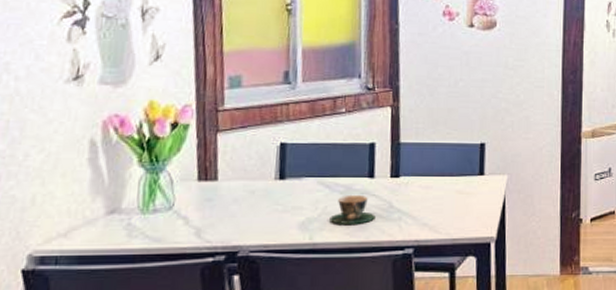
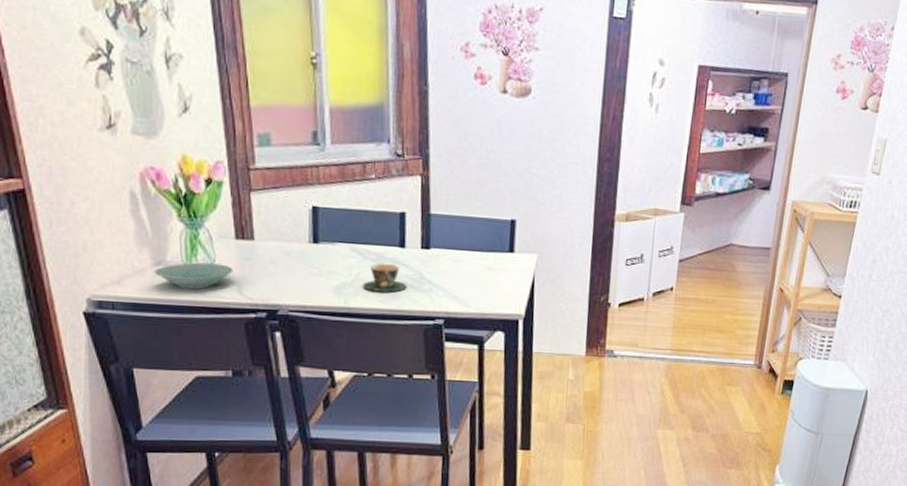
bowl: none [106,207,193,236] -> present [154,262,233,290]

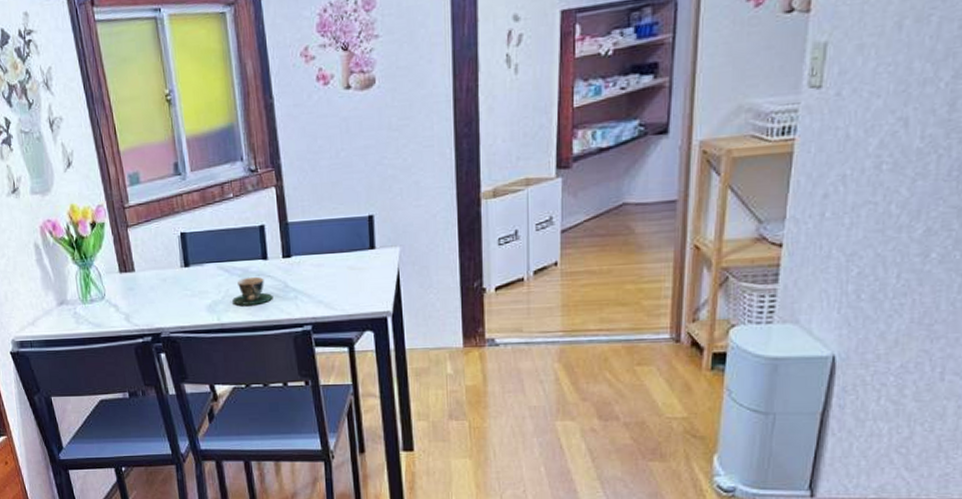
bowl: present [154,262,233,290] -> none [59,297,121,323]

